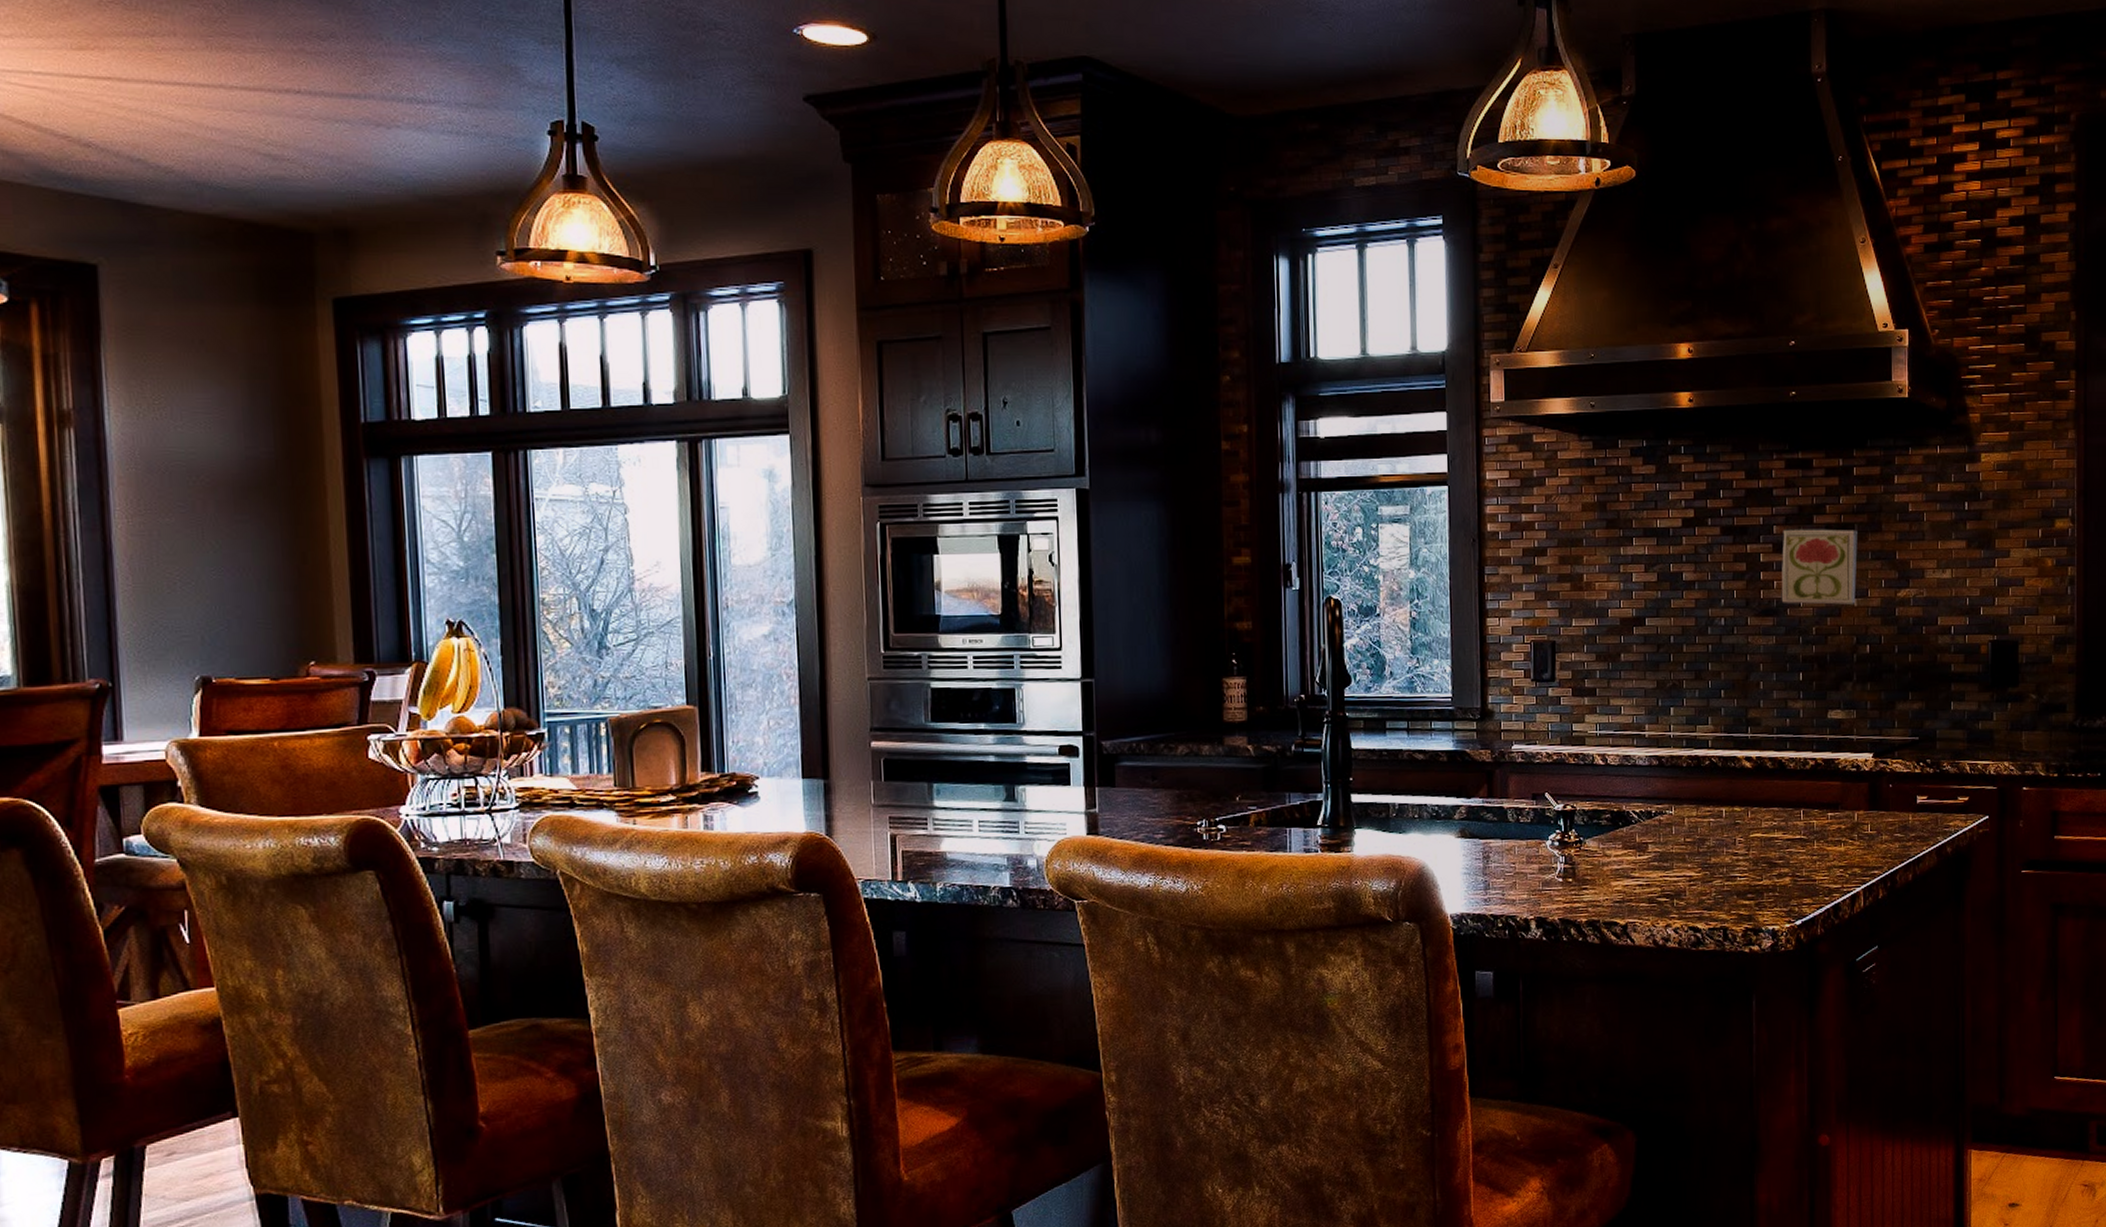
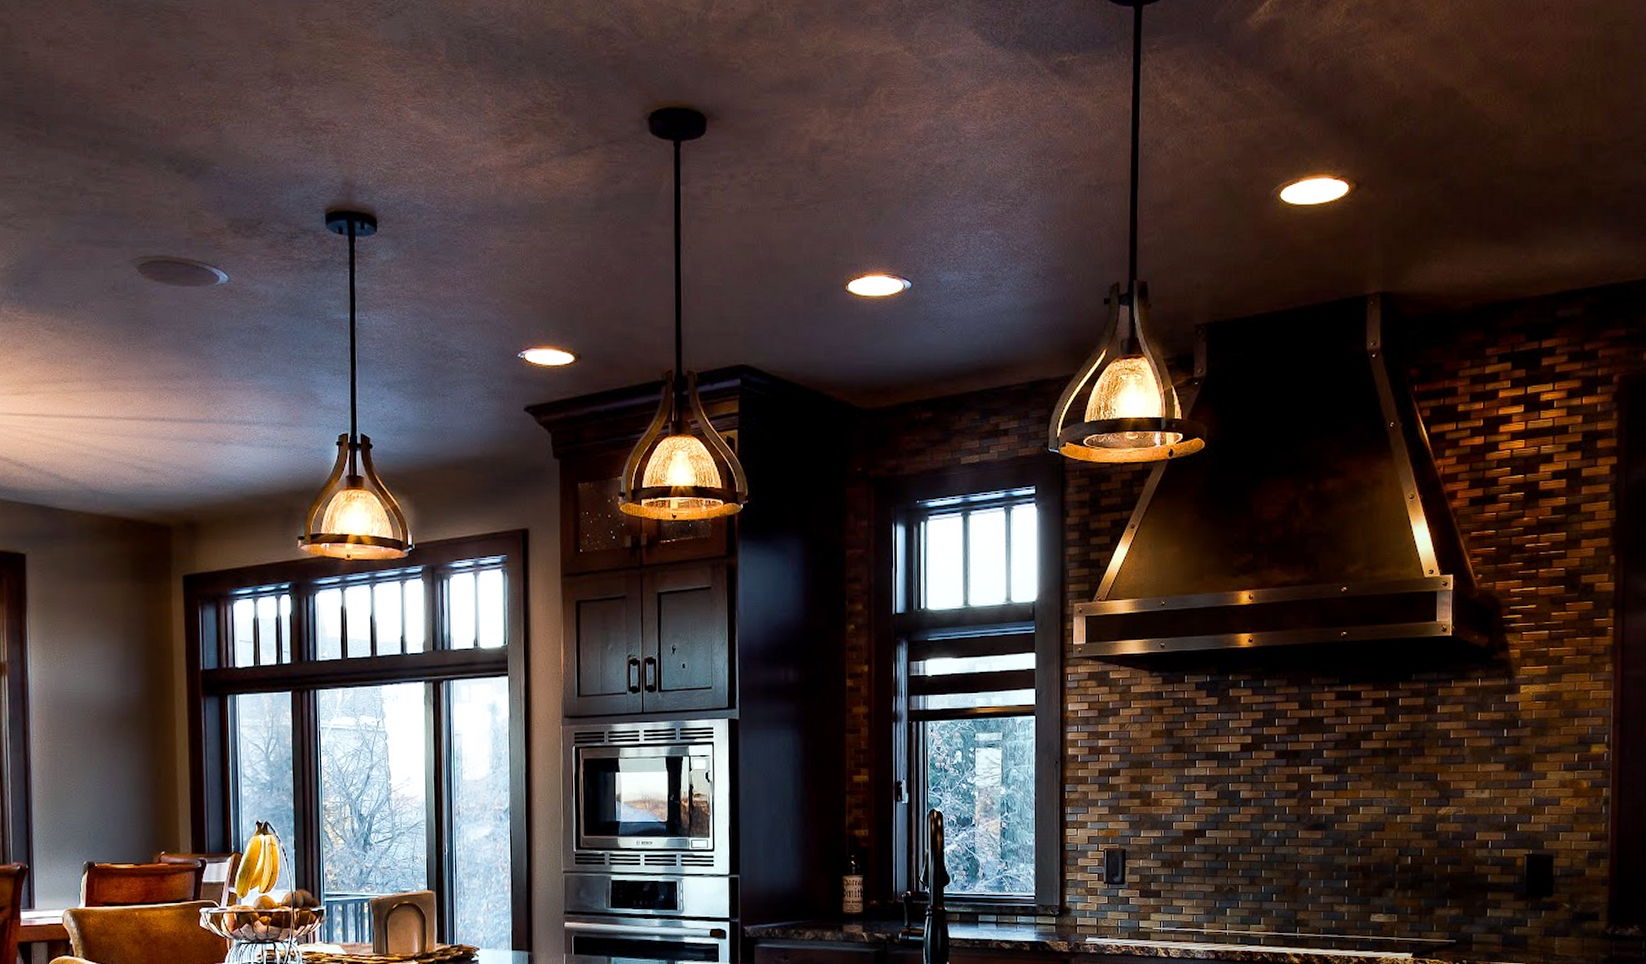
decorative tile: present [1781,528,1858,605] -> none [1329,752,1402,821]

